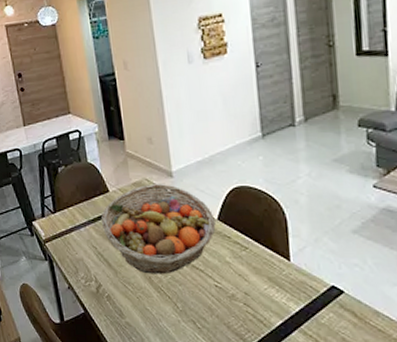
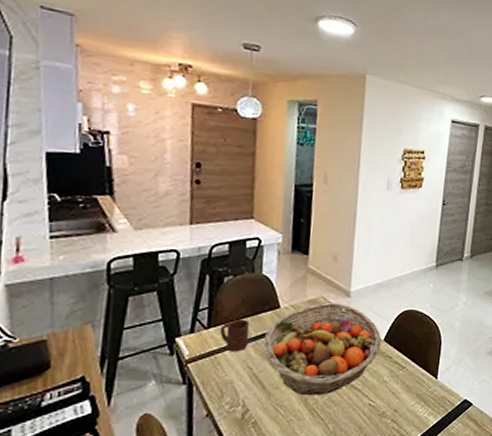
cup: none [63,203,89,233] -> present [219,319,250,352]

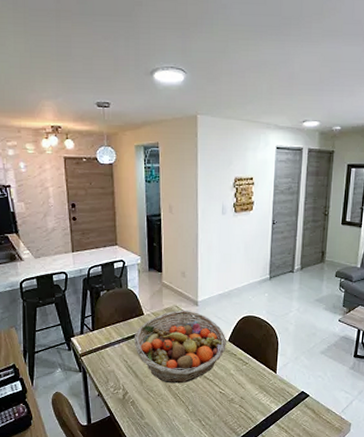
cup: present [219,319,250,352] -> none [101,323,123,349]

